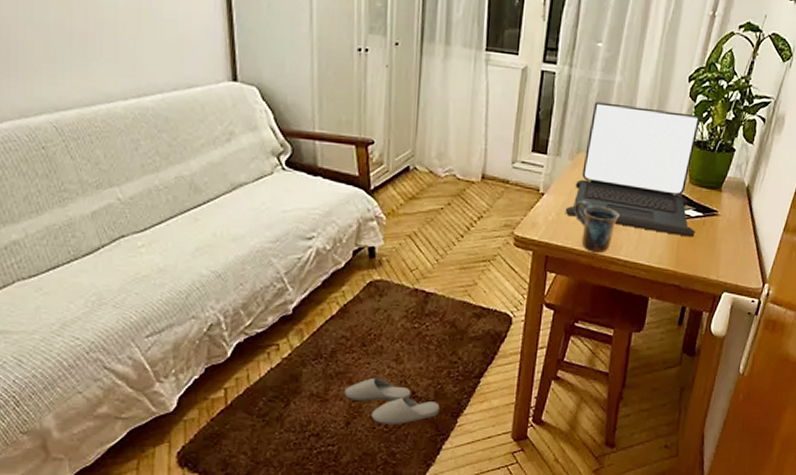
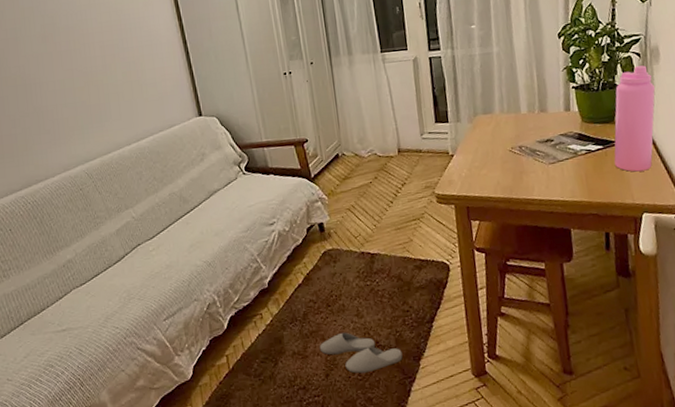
laptop: present [565,101,700,237] -> none [474,64,600,170]
mug: present [573,200,620,253] -> none [482,154,525,197]
water bottle: none [709,132,771,248] -> present [614,65,656,172]

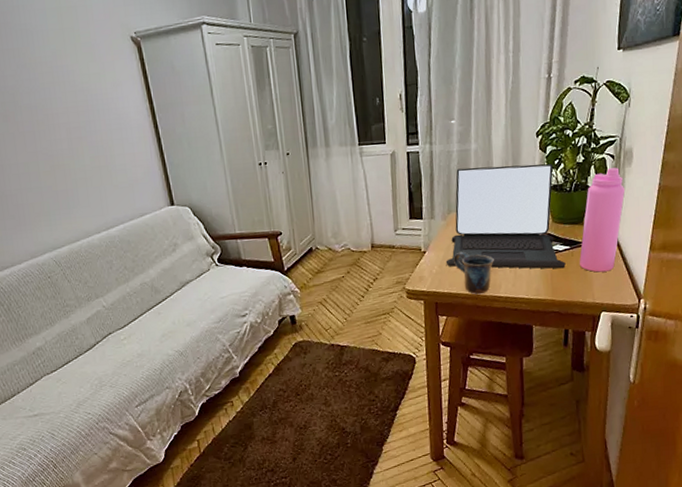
slippers: present [319,332,403,373] -> none [287,419,367,457]
laptop: none [474,64,600,170] -> present [445,164,566,269]
mug: none [482,154,525,197] -> present [453,251,494,294]

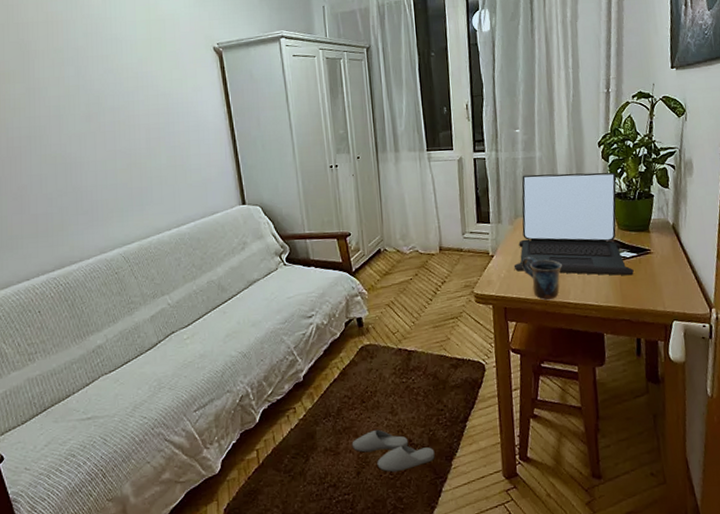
slippers: none [287,419,367,457] -> present [352,429,435,472]
water bottle: present [579,167,626,273] -> none [647,177,688,280]

